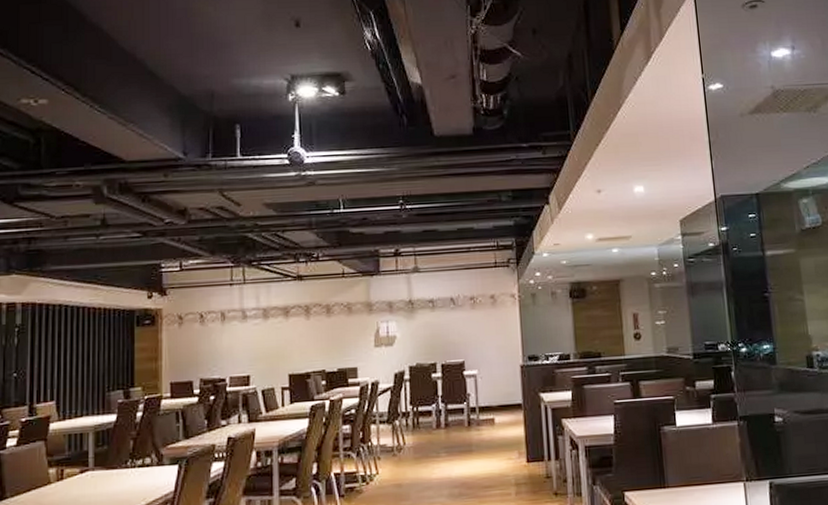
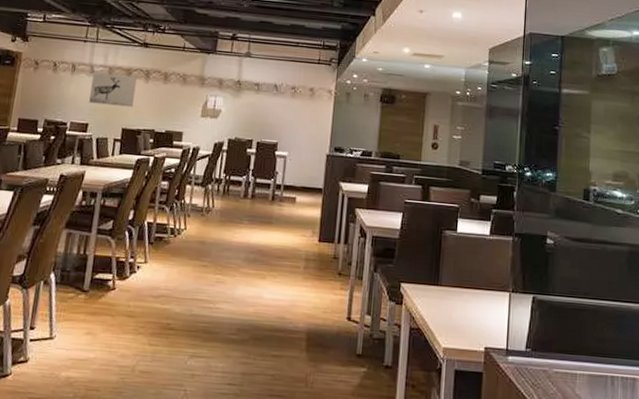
wall art: none [246,315,297,353] -> present [89,73,137,107]

